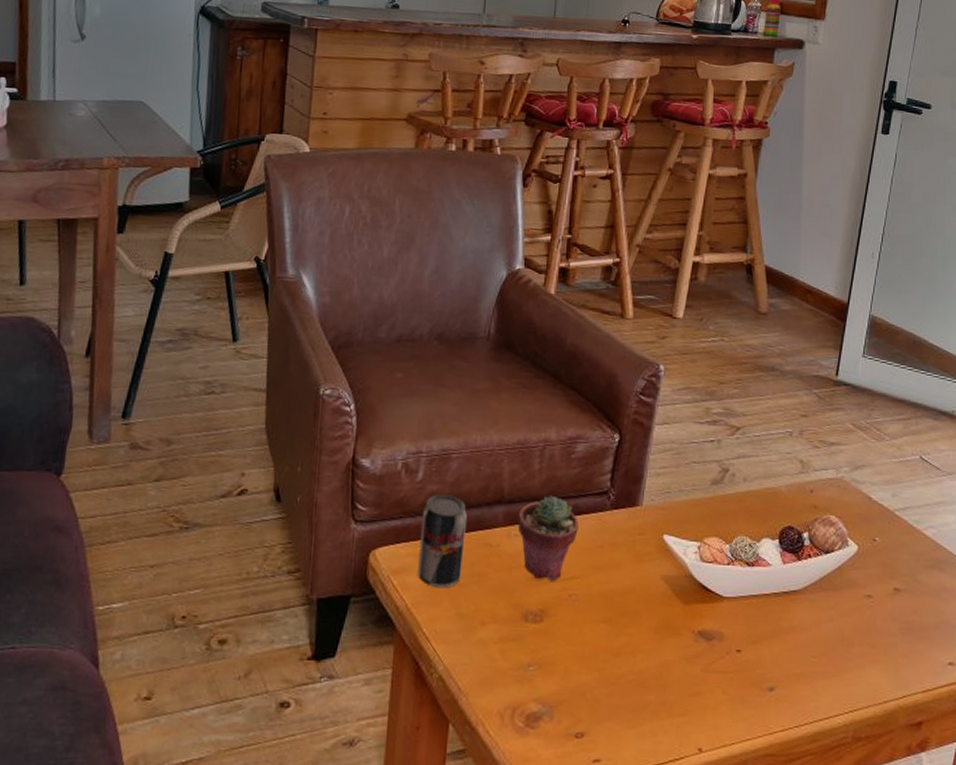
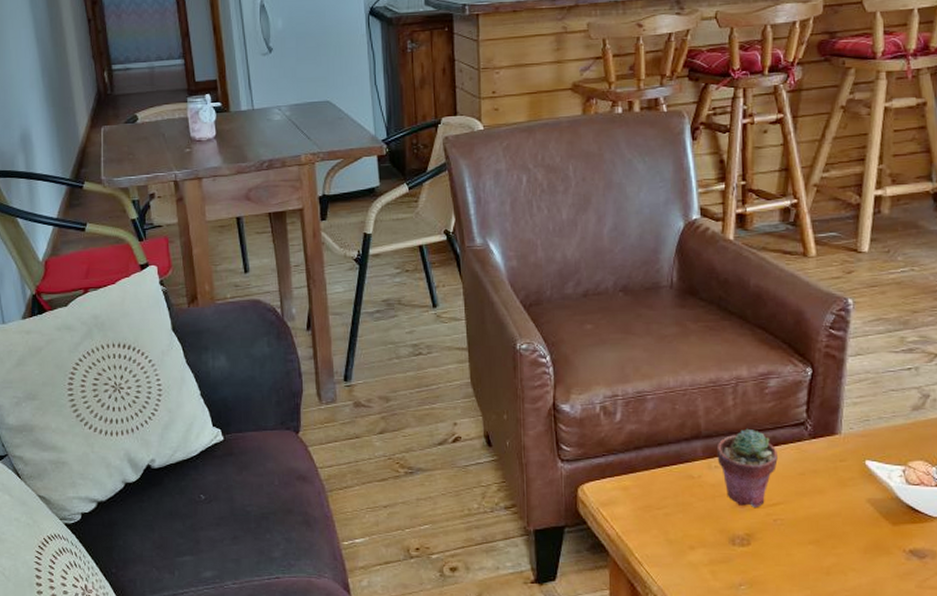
beverage can: present [418,494,468,589] -> none [623,433,668,518]

